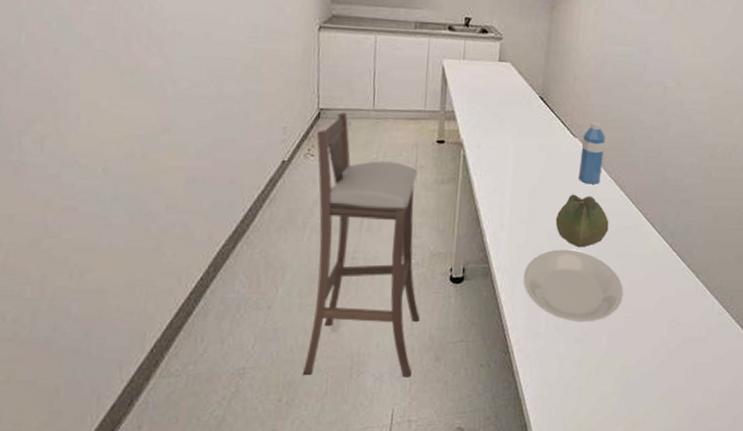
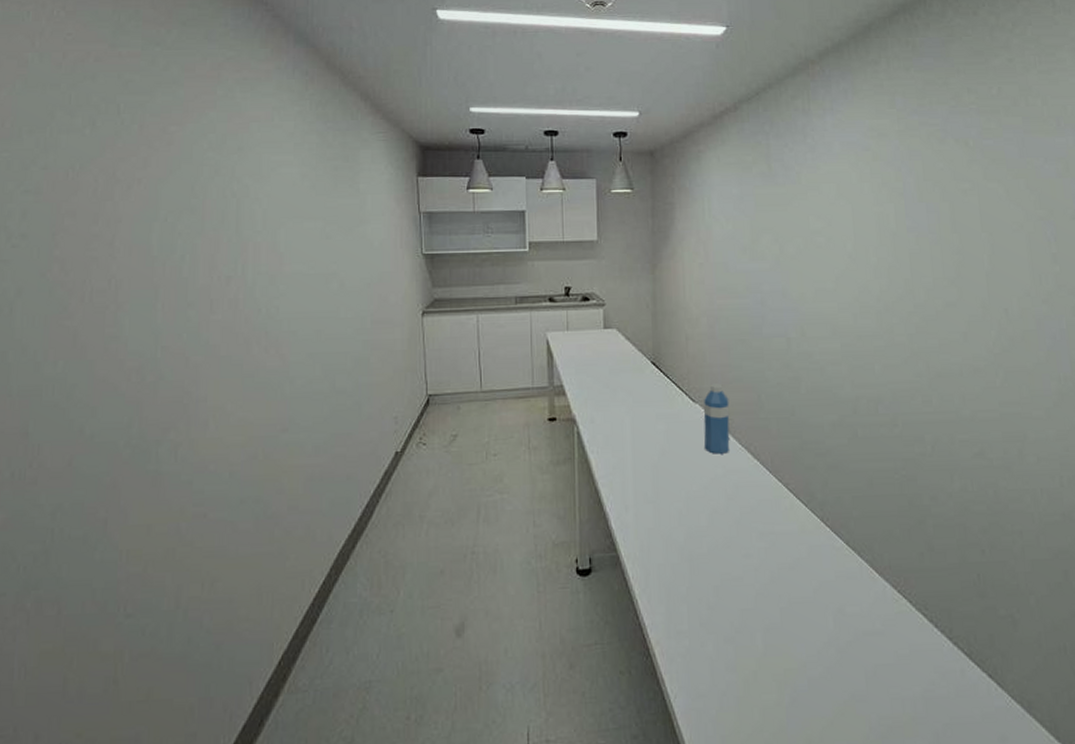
bar stool: present [302,112,420,377] -> none [428,397,549,689]
plate: present [523,249,624,322] -> none [656,530,774,617]
cabbage: present [555,194,609,248] -> none [685,466,746,528]

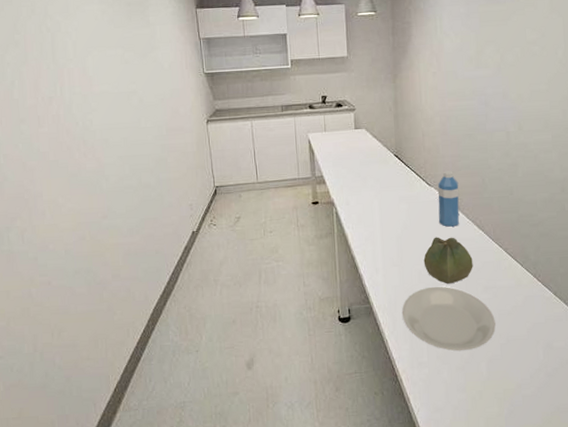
plate: none [656,530,774,617] -> present [401,286,496,351]
cabbage: none [685,466,746,528] -> present [423,237,473,284]

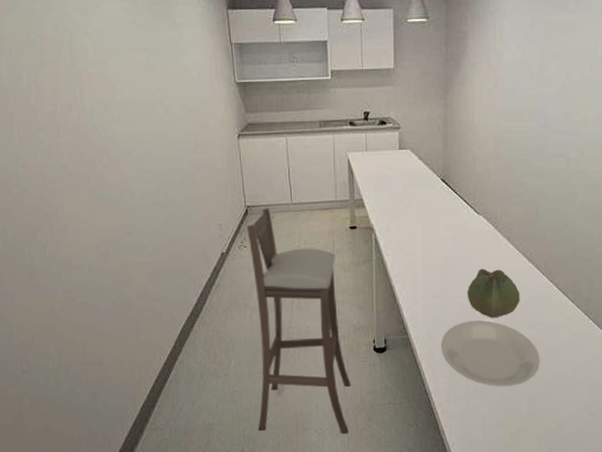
bar stool: none [216,187,318,406] -> present [247,208,351,434]
water bottle: present [438,170,460,227] -> none [486,198,510,258]

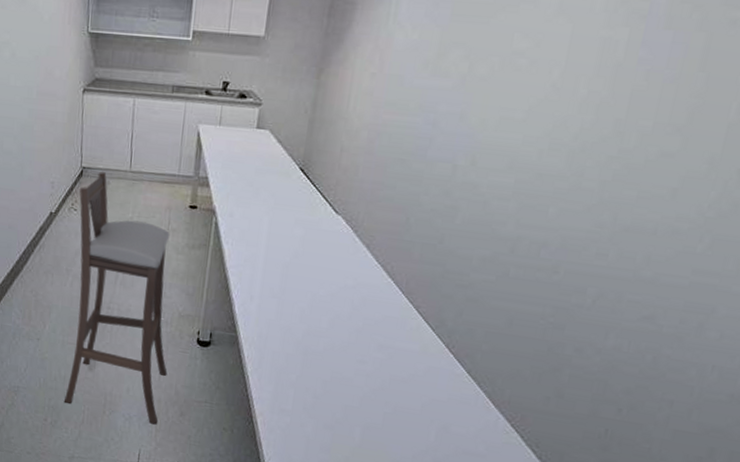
plate: present [440,320,540,387] -> none [271,329,384,410]
cabbage: present [467,268,520,318] -> none [309,274,372,332]

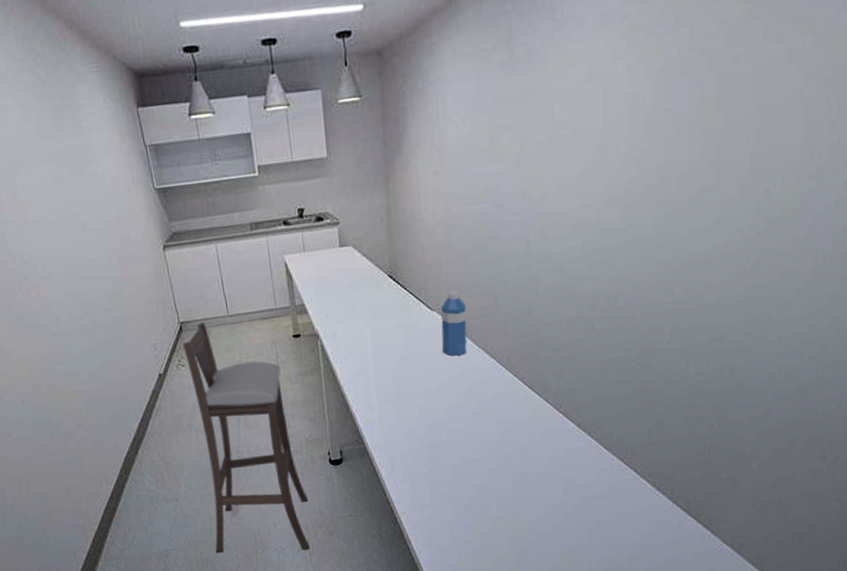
water bottle: none [339,199,375,267] -> present [441,290,467,356]

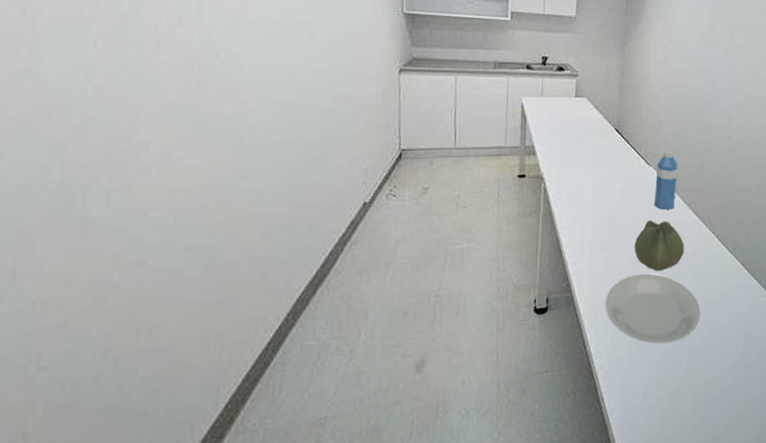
bar stool: present [183,322,310,553] -> none [386,152,506,419]
plate: none [400,422,508,491] -> present [605,273,700,344]
cabbage: none [424,367,483,420] -> present [634,220,684,271]

